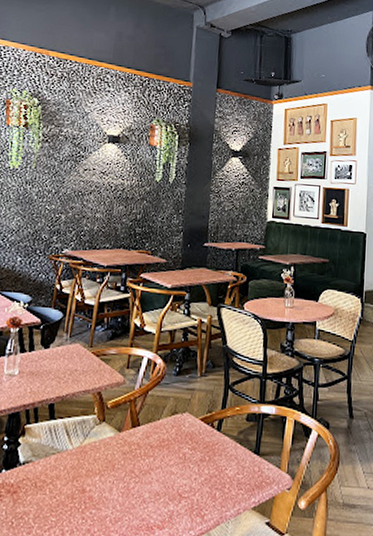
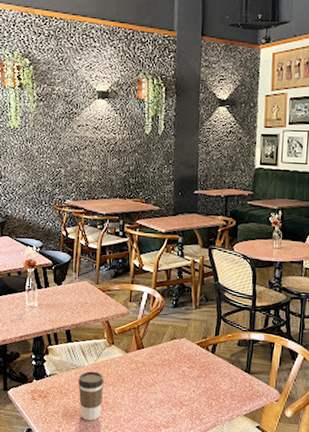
coffee cup: none [56,456,90,523] -> present [78,371,104,421]

